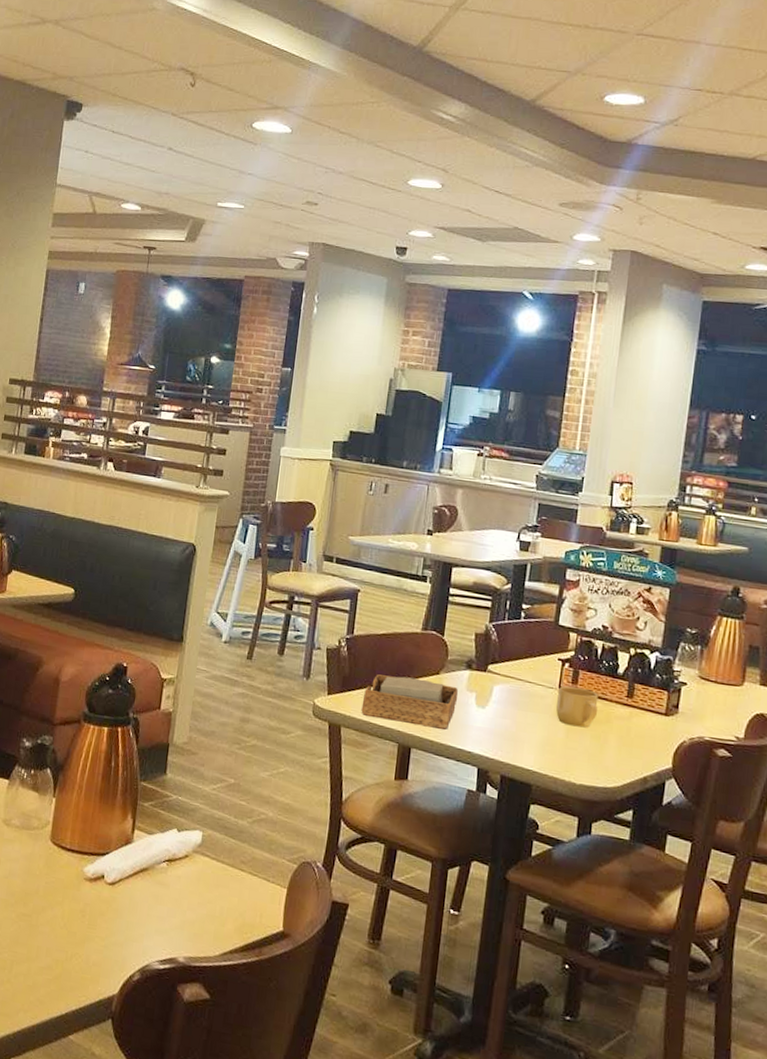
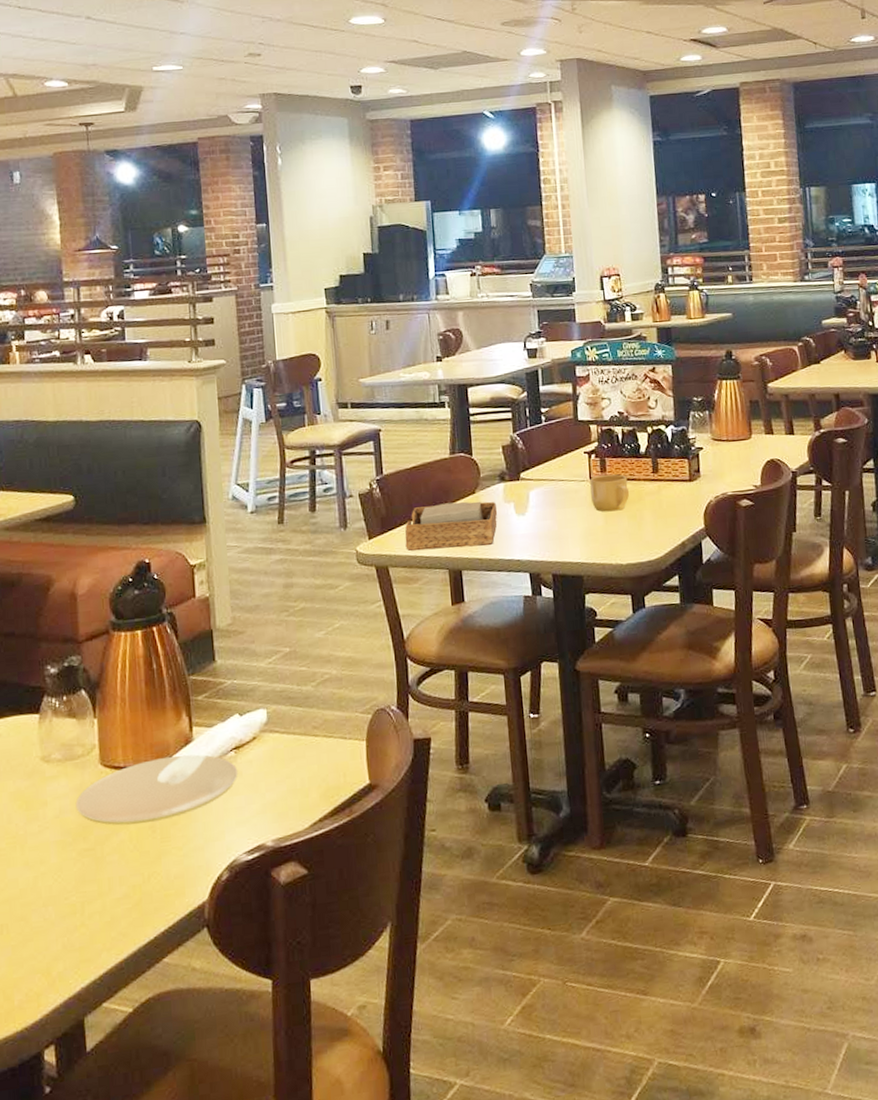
plate: none [23,849,167,909] -> present [75,754,239,826]

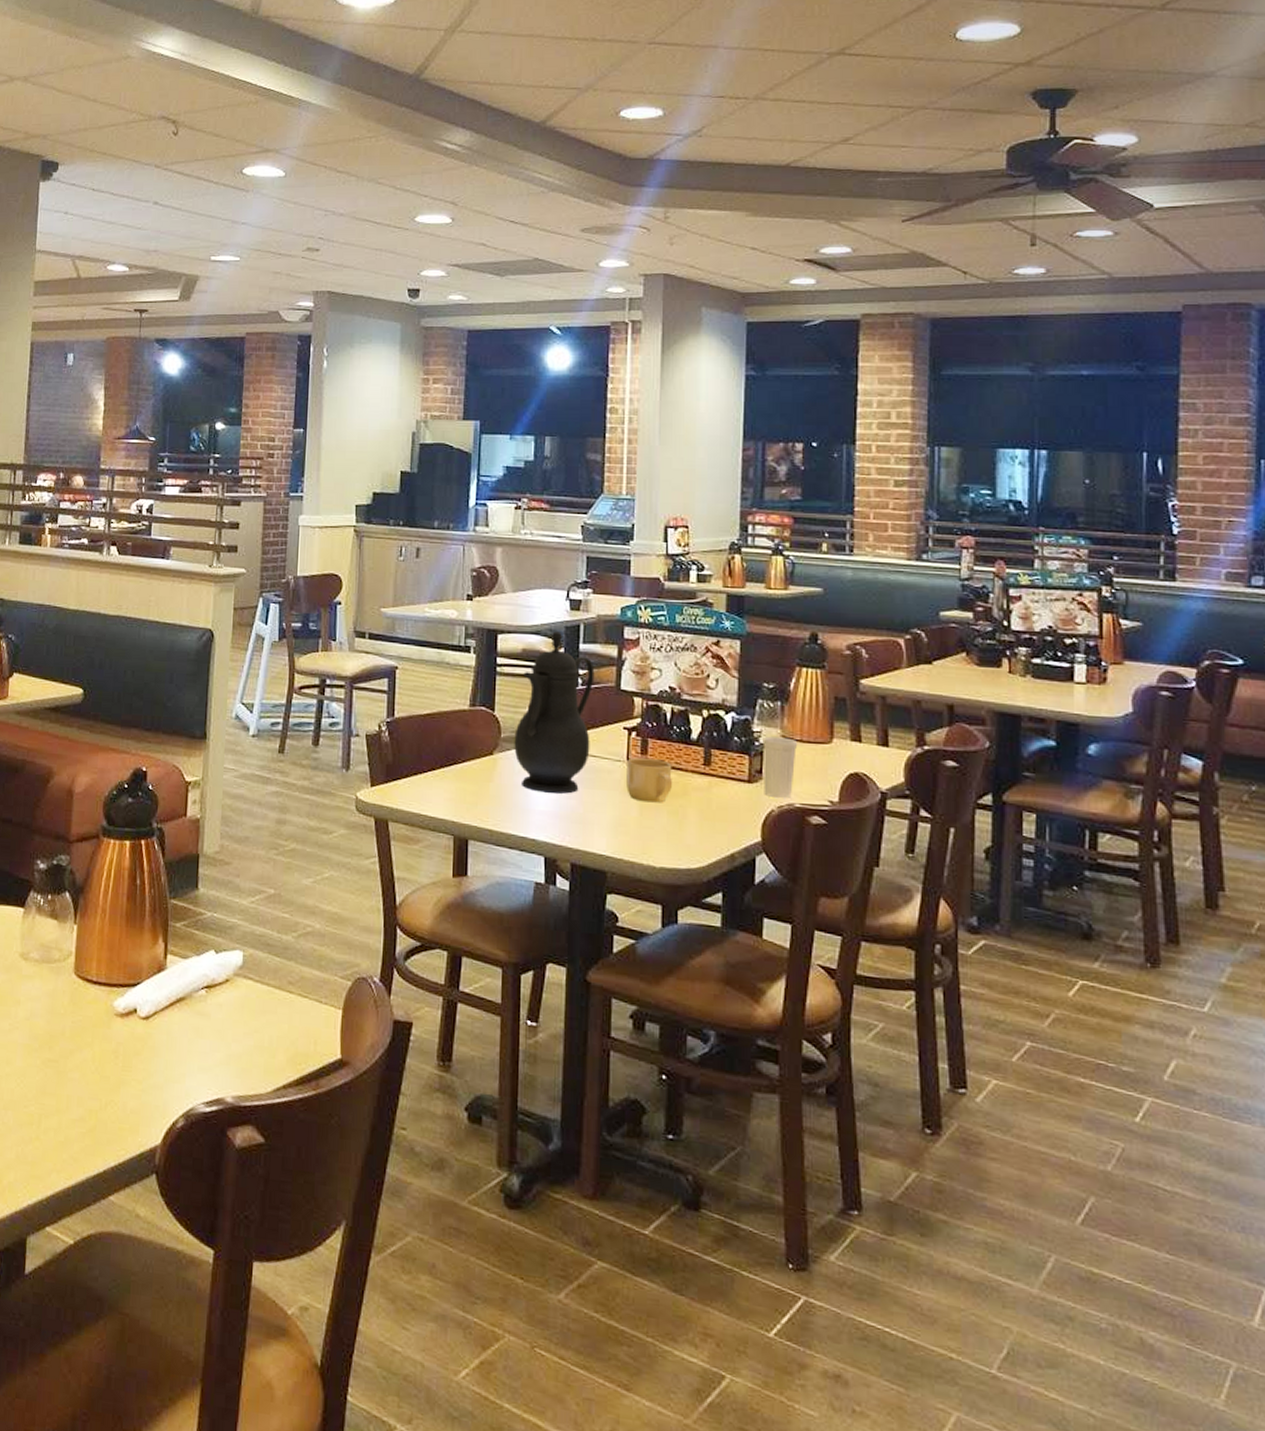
plate: present [75,754,239,826] -> none [46,980,207,1048]
napkin holder: present [405,501,498,551] -> none [409,760,516,816]
coffeepot: none [492,378,558,519] -> present [514,631,595,794]
cup: none [697,439,725,491] -> present [762,736,798,800]

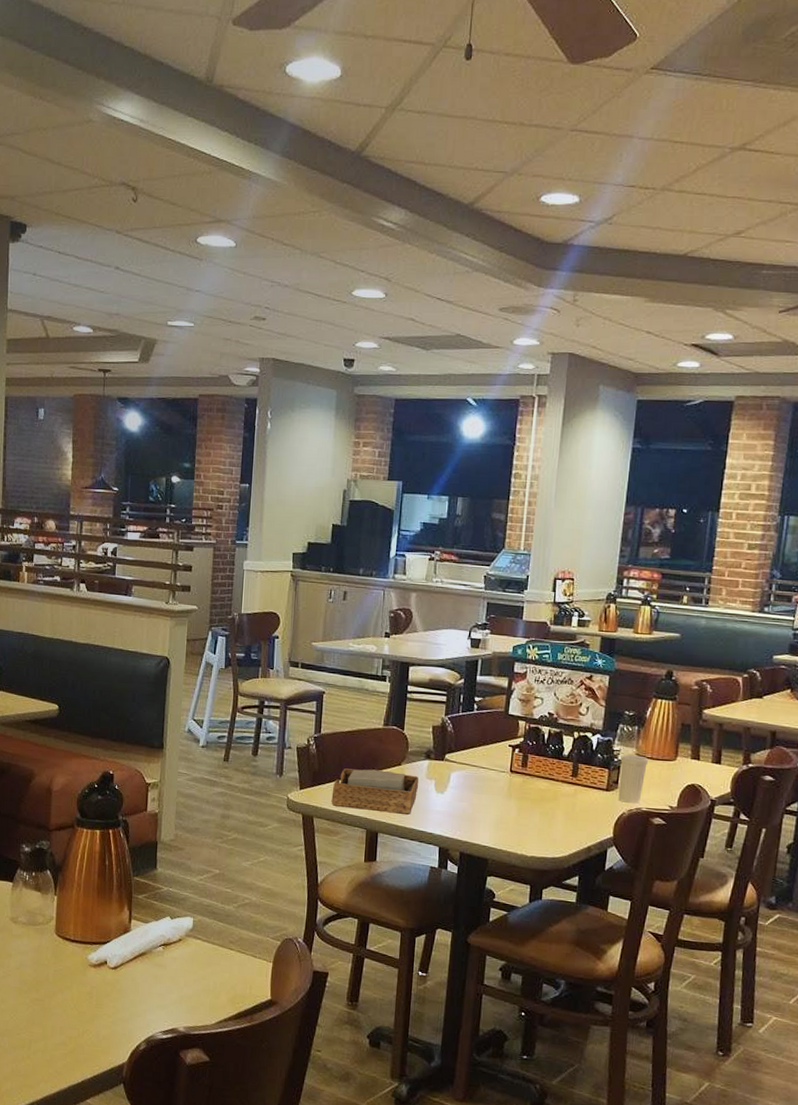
napkin holder: none [409,760,516,816] -> present [331,768,419,815]
coffeepot: present [514,631,595,794] -> none [418,665,488,797]
mug: present [626,757,672,803] -> none [508,769,546,806]

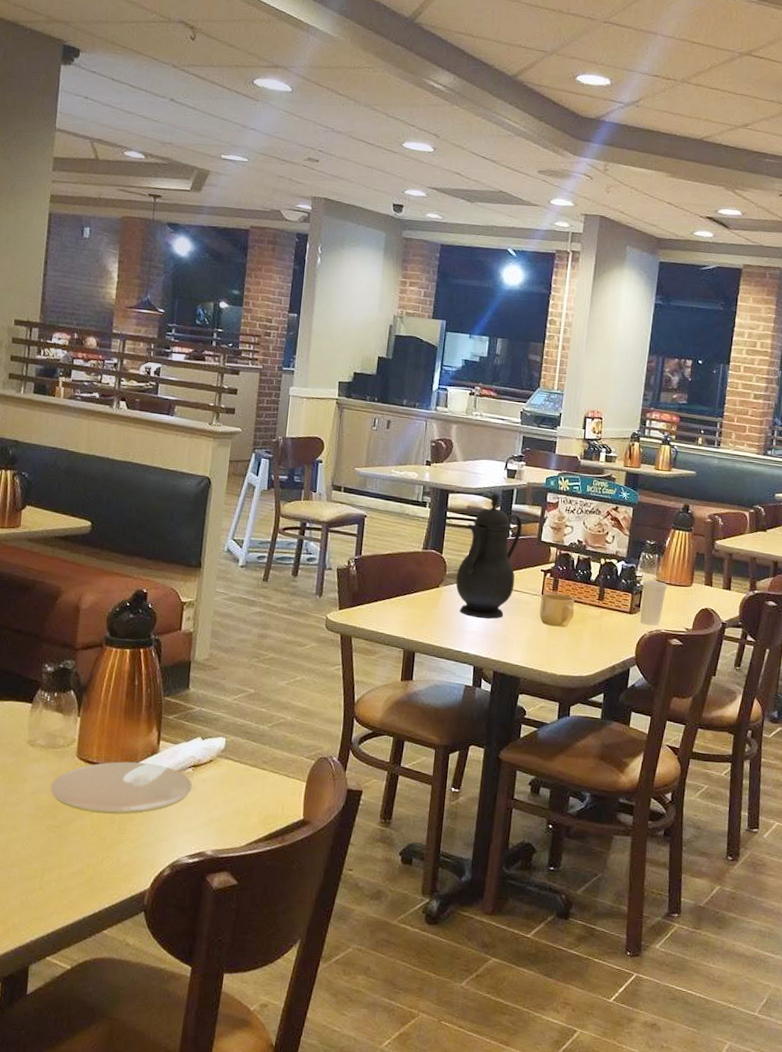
plate: none [33,939,164,990] -> present [50,761,193,815]
napkin holder: present [331,768,419,815] -> none [370,590,456,635]
coffeepot: none [418,665,488,797] -> present [455,493,523,619]
mug: none [508,769,546,806] -> present [540,592,575,627]

